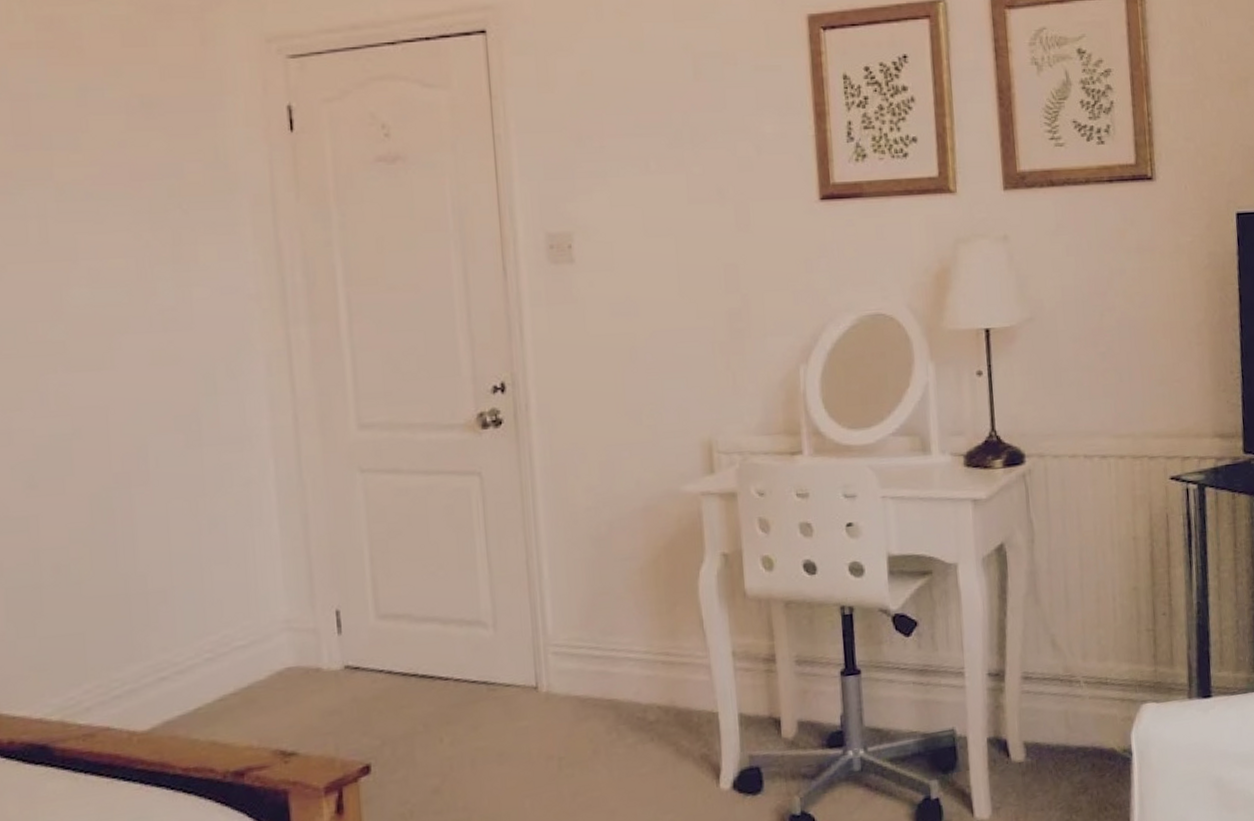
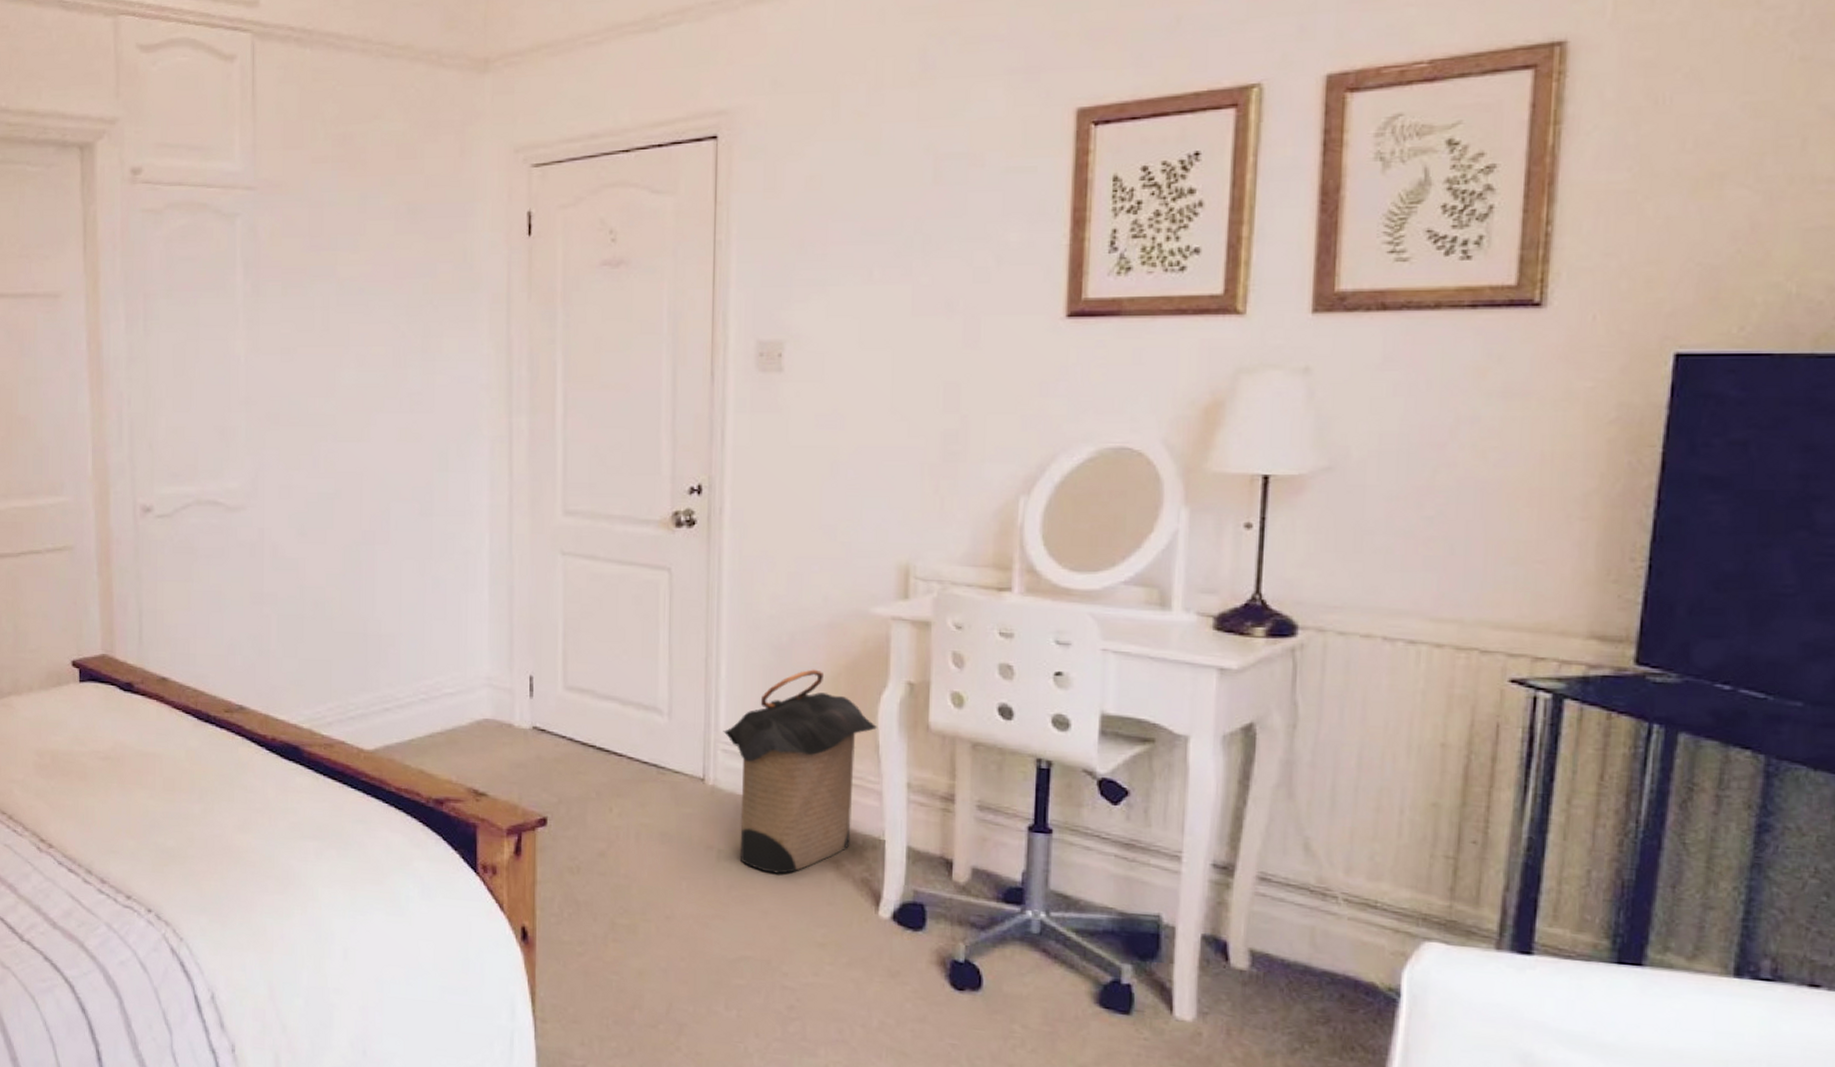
laundry hamper: none [552,554,699,770] -> present [723,669,877,874]

